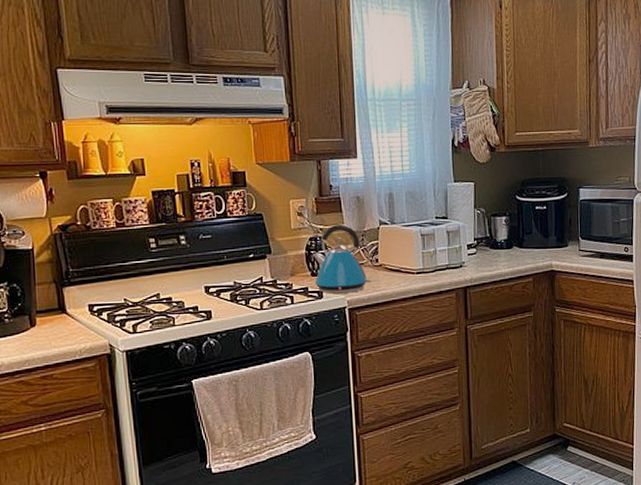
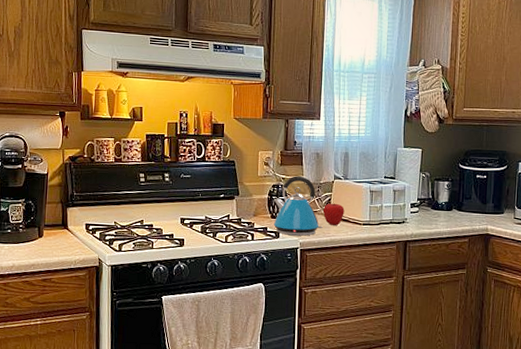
apple: none [371,252,395,278] -> present [323,203,345,225]

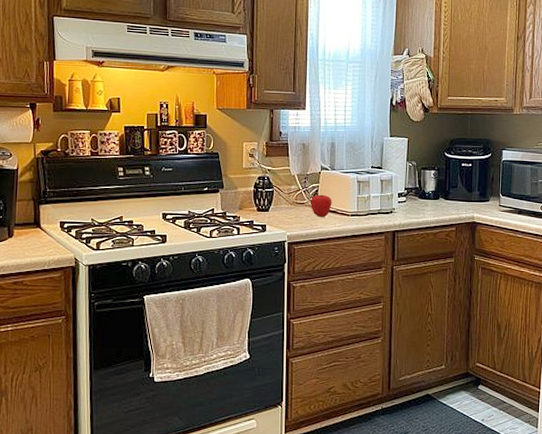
kettle: present [273,176,323,236] -> none [259,167,310,229]

